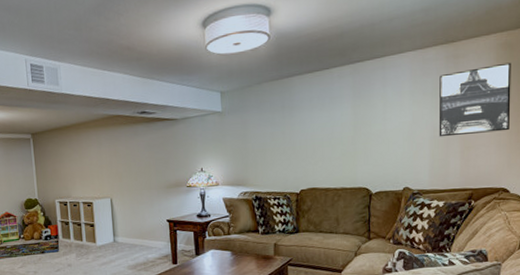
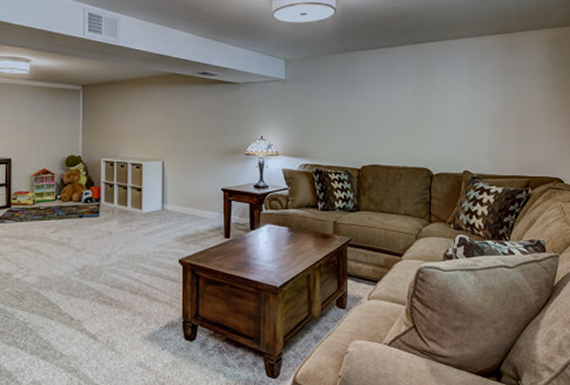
wall art: present [438,62,511,137] -> none [496,57,562,123]

